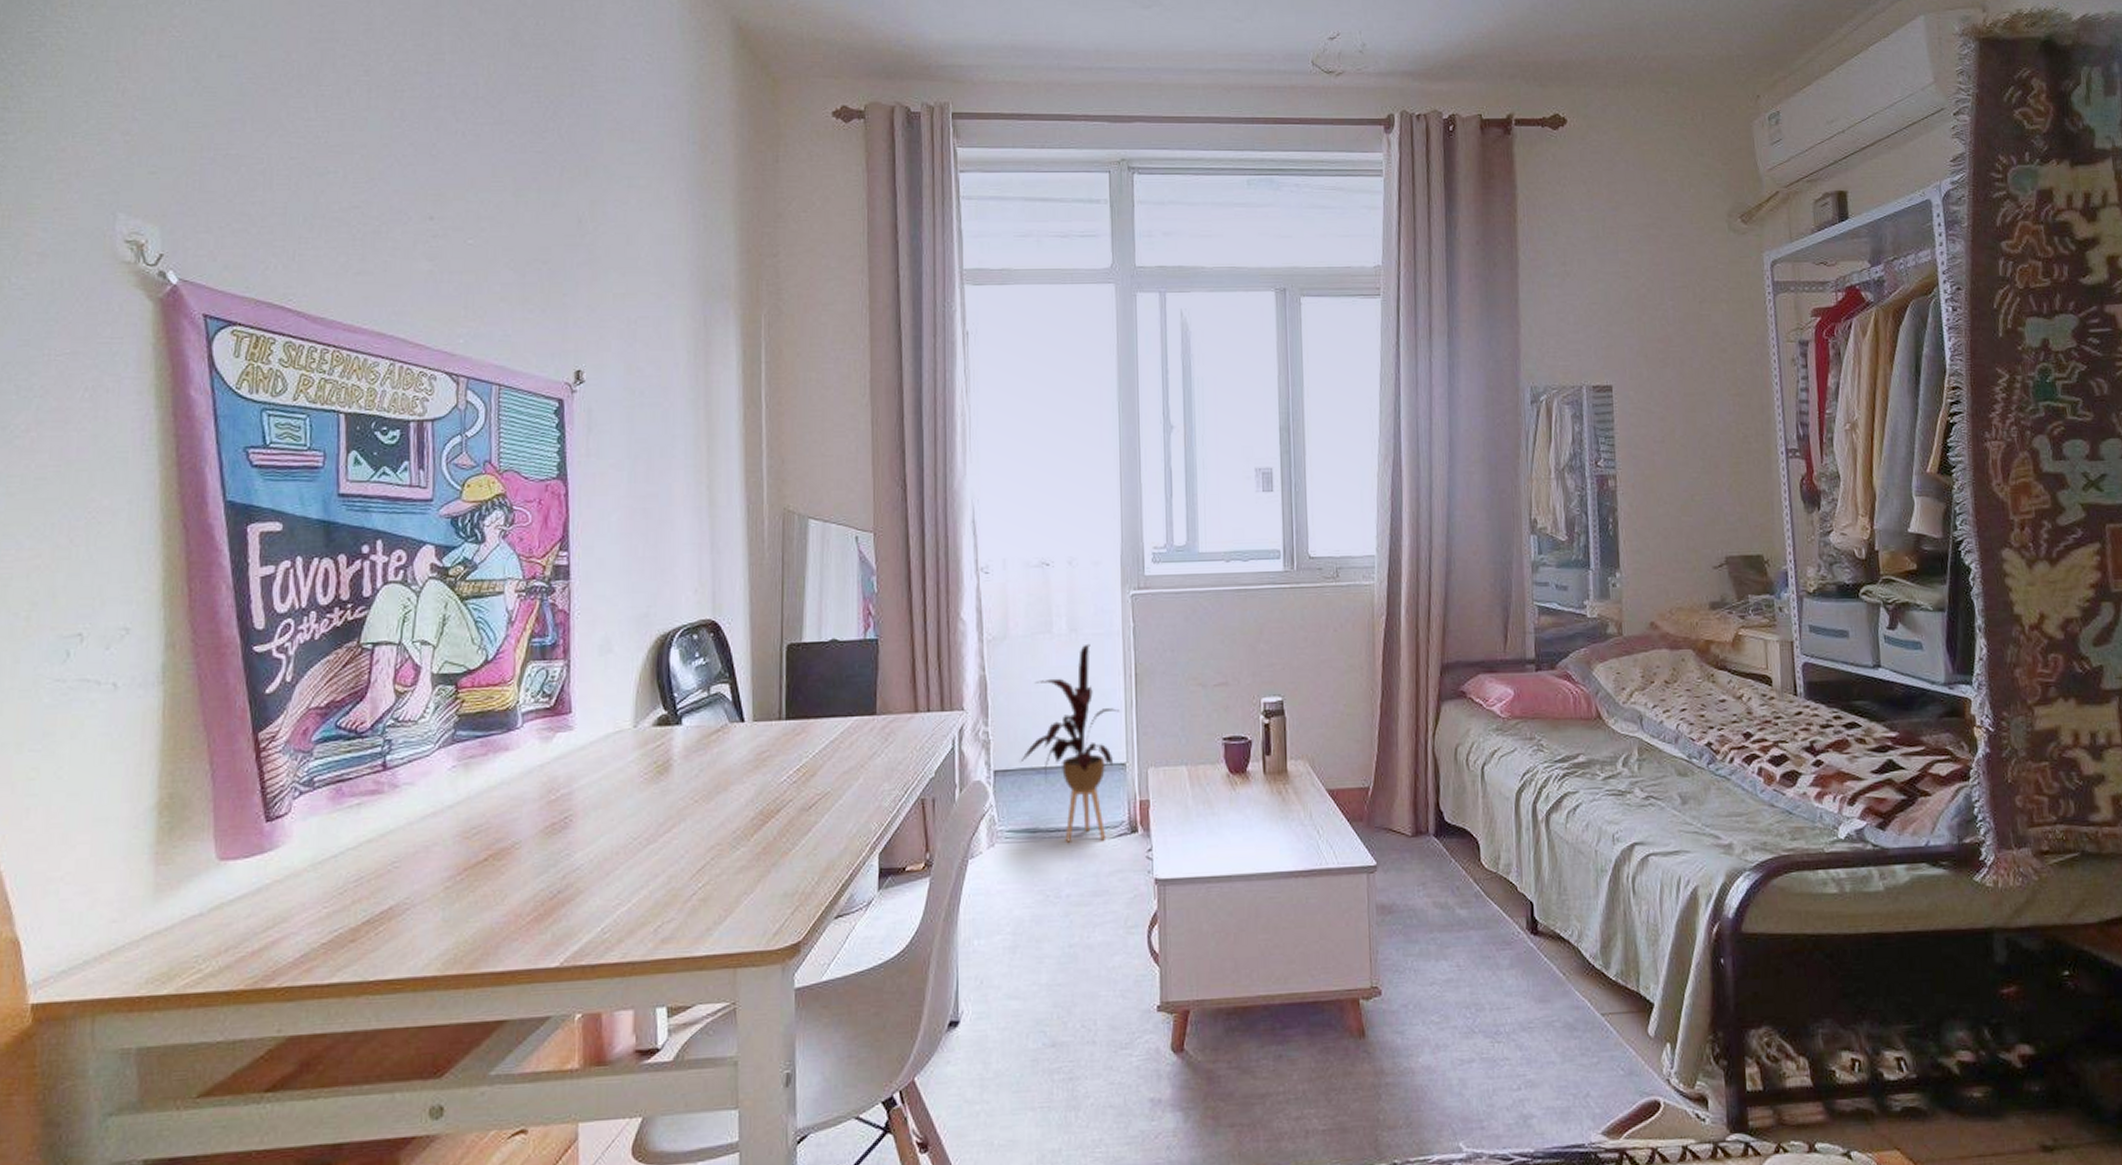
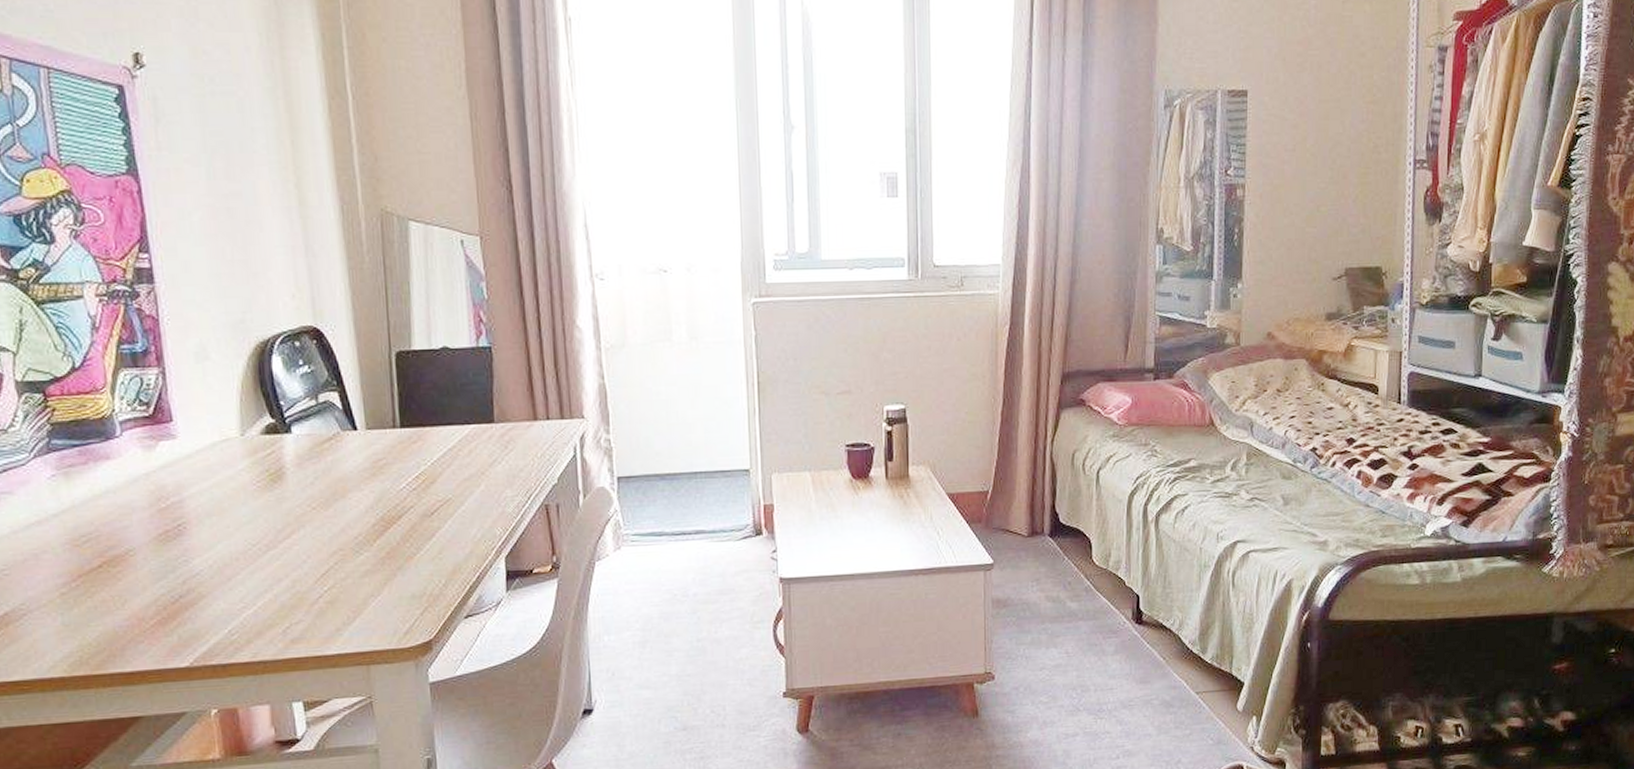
house plant: present [1020,643,1119,842] -> none [643,352,742,545]

